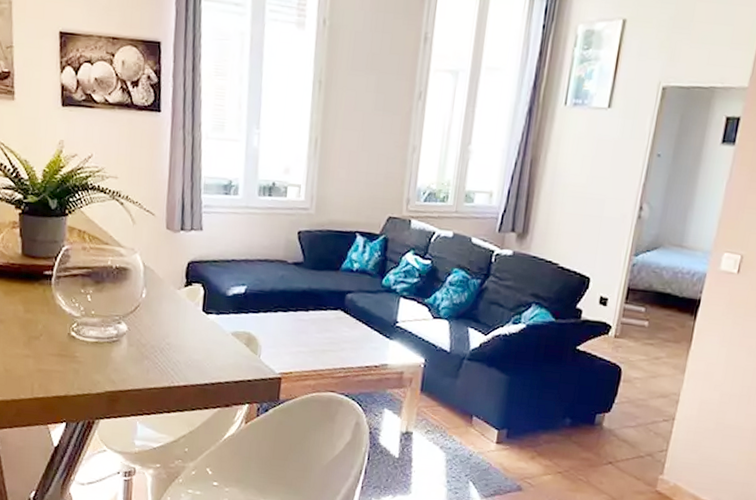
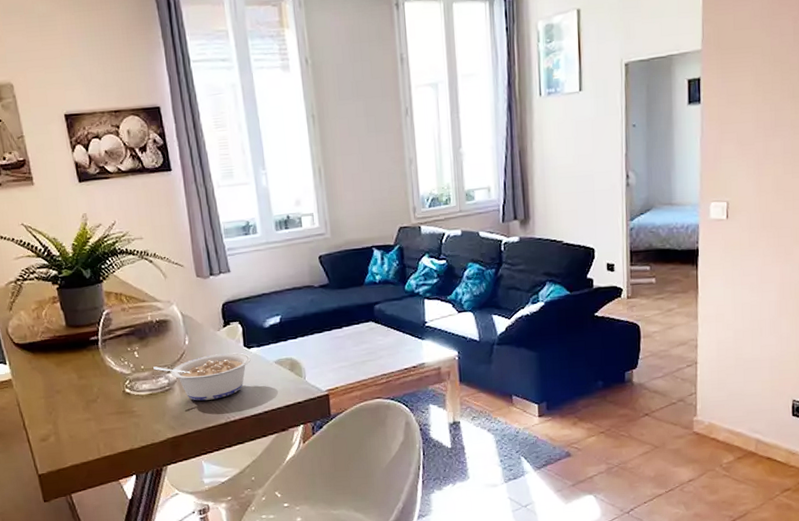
legume: none [104,313,207,361] -> present [153,352,251,401]

